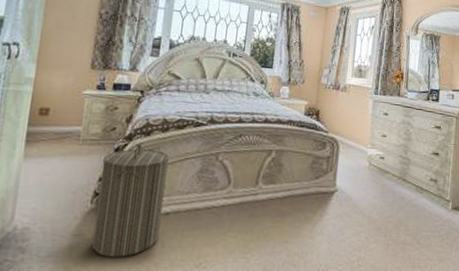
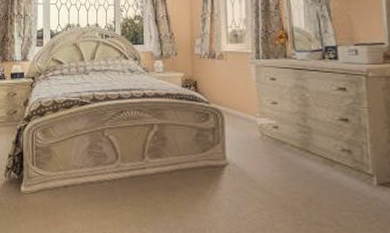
laundry hamper: present [91,142,169,258] -> none [9,123,61,225]

